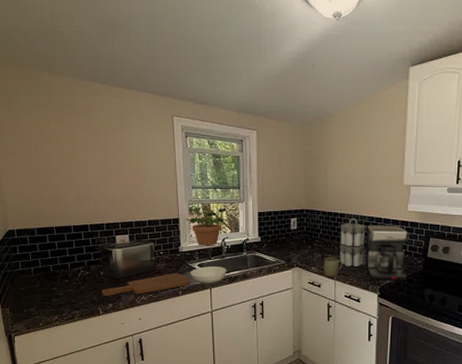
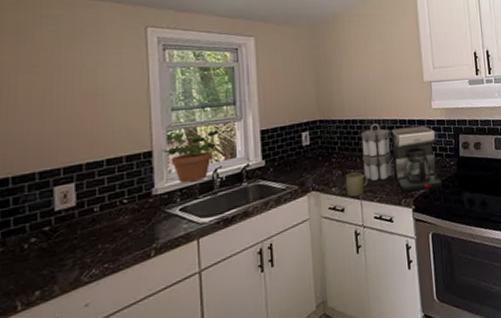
toaster: present [99,239,156,280] -> none [24,186,117,252]
cutting board: present [102,273,189,297] -> none [24,225,166,282]
bowl: present [190,266,227,285] -> none [168,206,221,236]

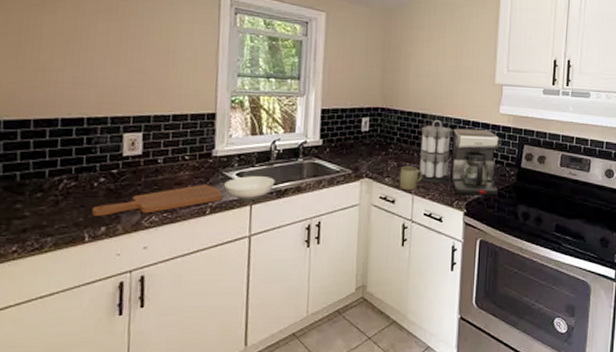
cutting board: none [24,225,166,282] -> present [92,185,222,217]
potted plant: present [161,130,223,184] -> none [224,100,283,150]
bowl: none [168,206,221,236] -> present [224,176,275,201]

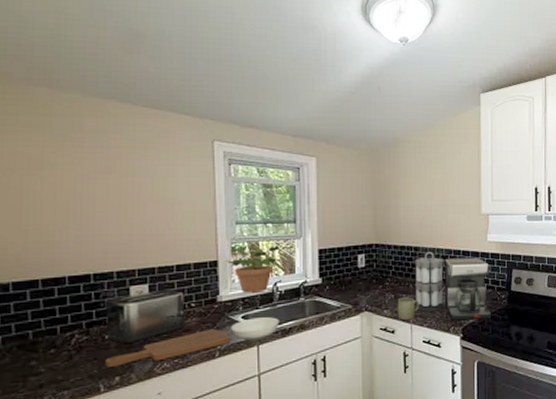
toaster: none [95,139,179,193] -> present [105,289,186,344]
potted plant: none [224,100,283,150] -> present [226,246,283,293]

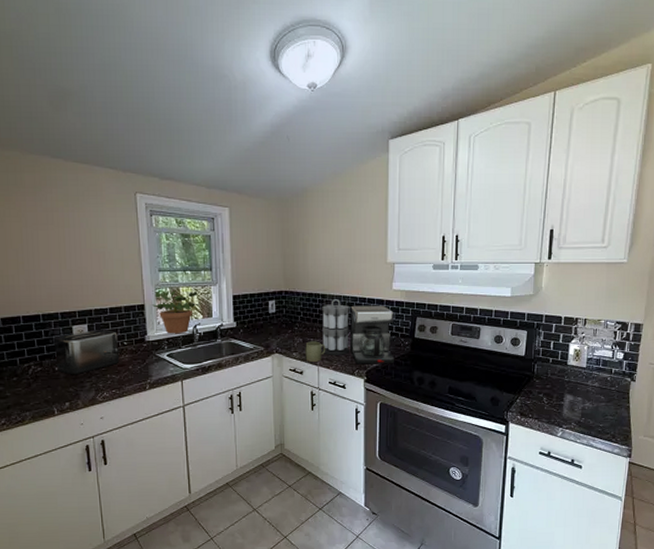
cutting board: present [105,329,229,368] -> none [57,365,157,395]
bowl: present [231,317,280,342] -> none [158,356,200,377]

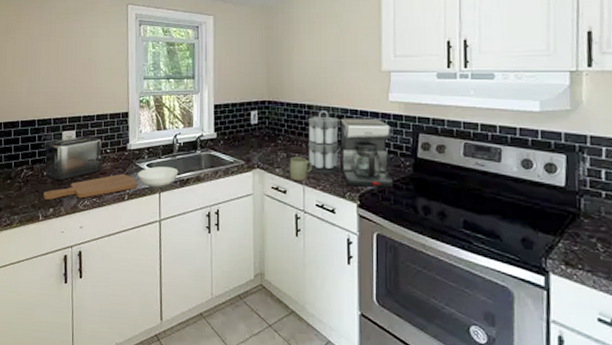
cutting board: none [57,365,157,395] -> present [43,174,136,201]
potted plant: present [151,291,201,334] -> none [135,100,182,143]
bowl: none [158,356,200,377] -> present [138,167,179,189]

